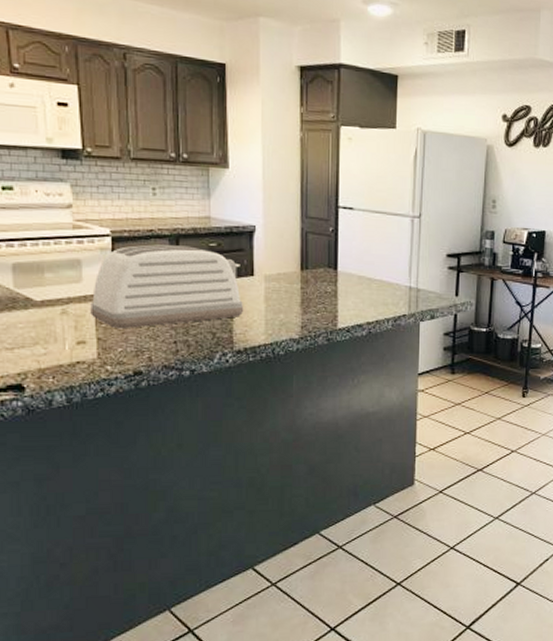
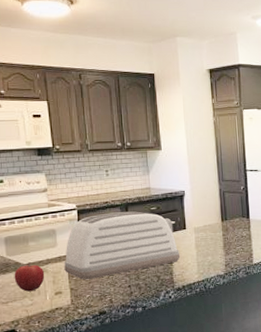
fruit: none [23,299,64,337] -> present [14,262,45,292]

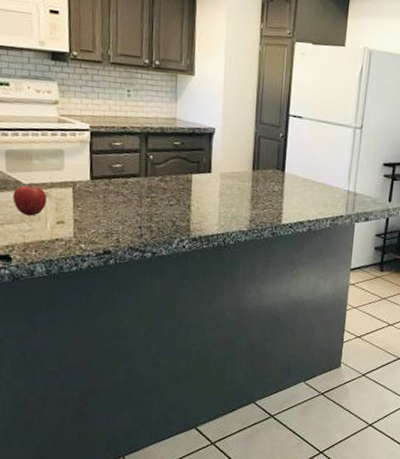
toaster: present [64,211,181,280] -> none [69,140,201,213]

